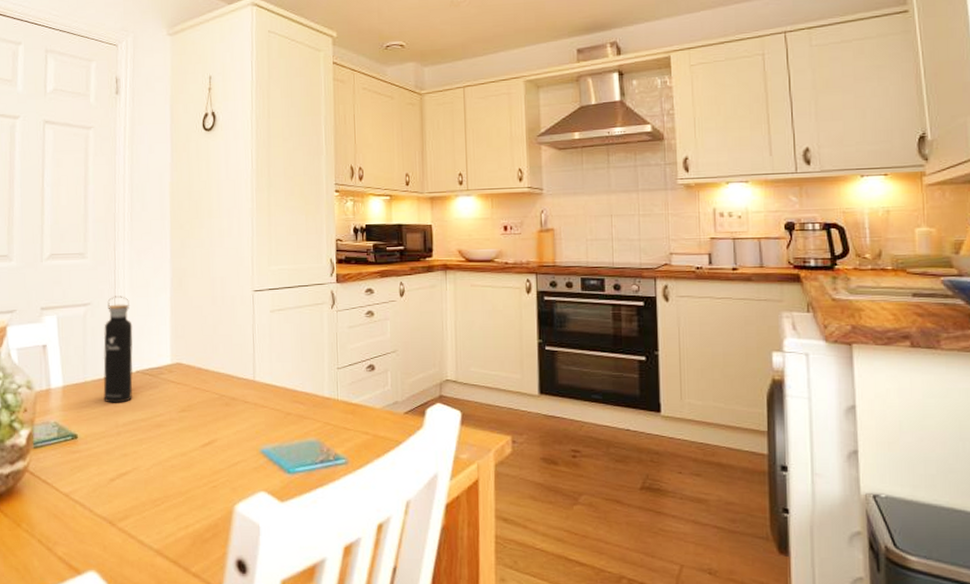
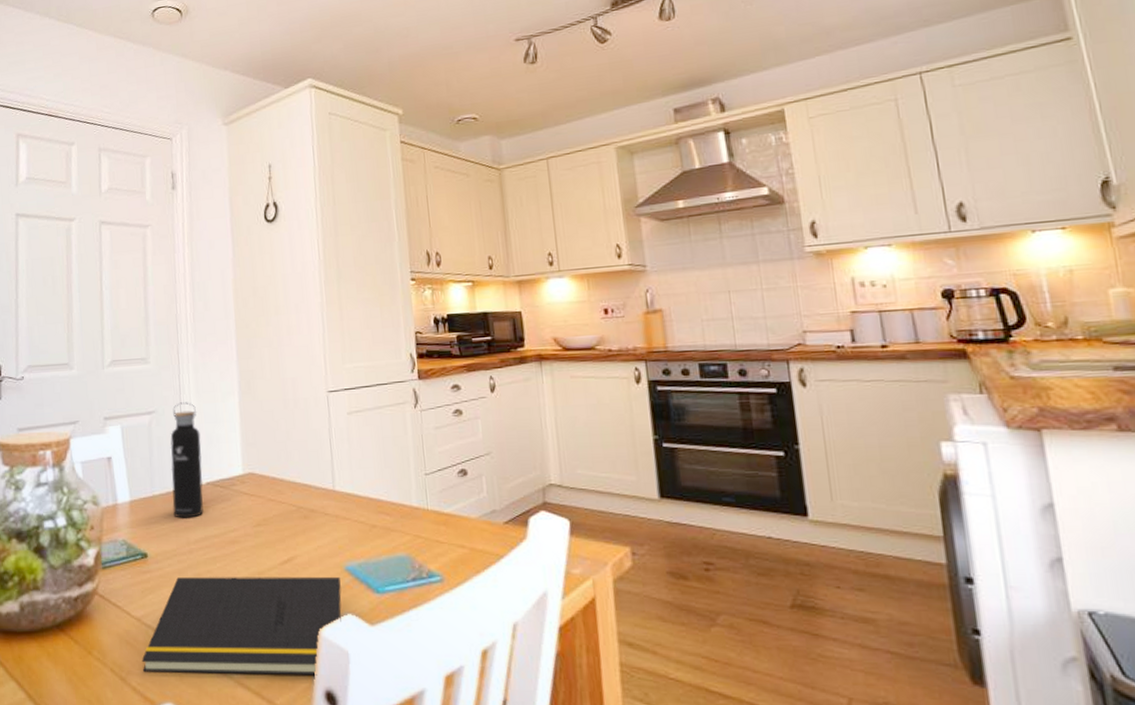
notepad: none [68,457,256,546] -> present [141,576,342,676]

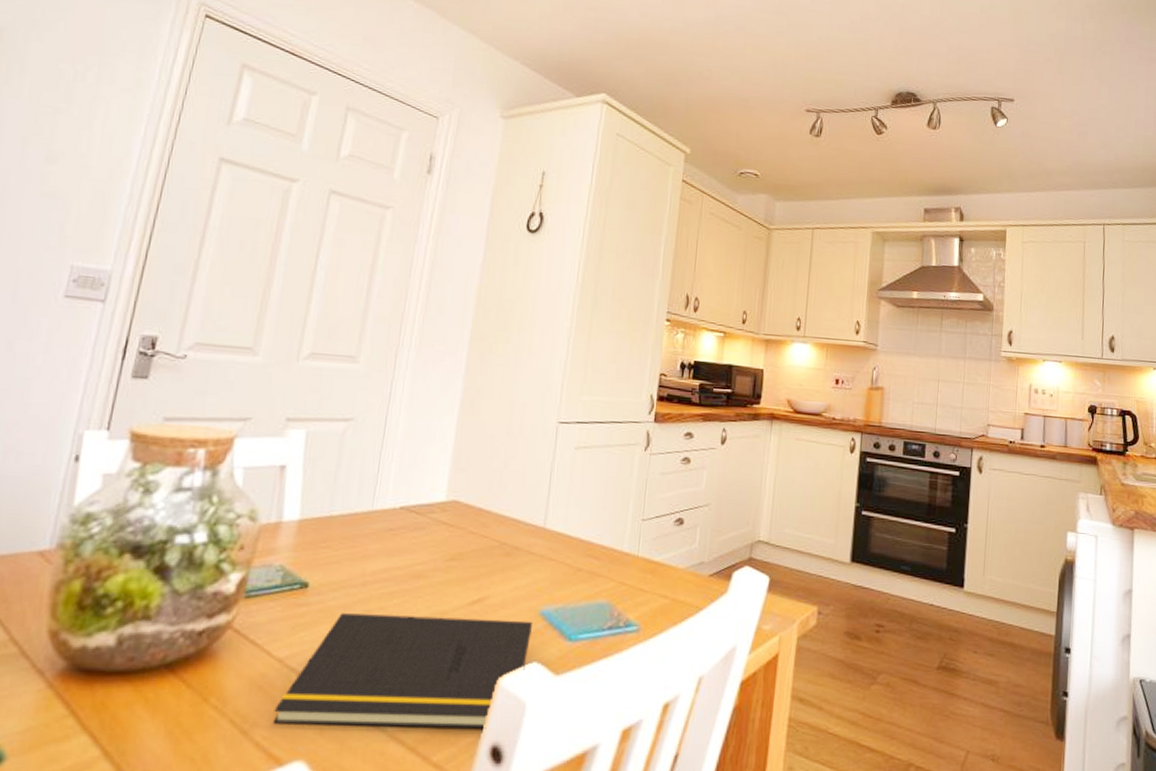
water bottle: present [170,402,204,519] -> none [351,412,406,547]

